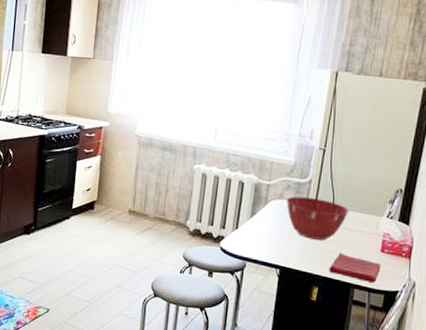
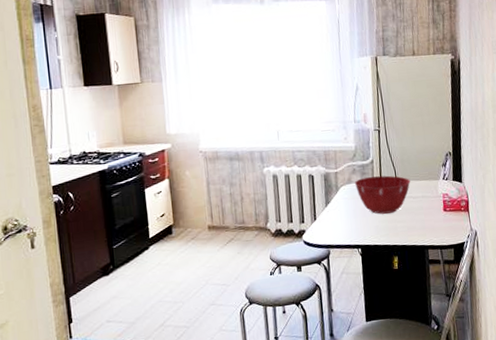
dish towel: present [329,253,381,283] -> none [403,220,446,241]

